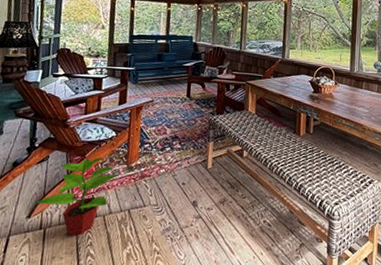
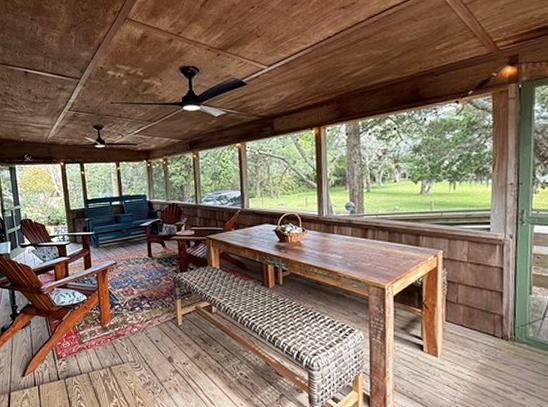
potted plant: present [36,154,119,237] -> none [28,318,96,392]

